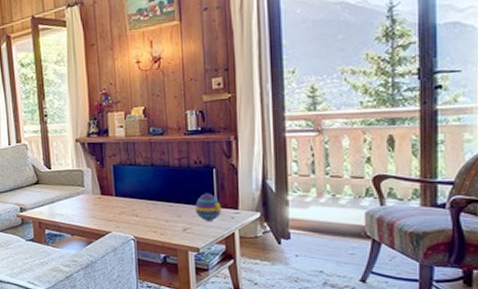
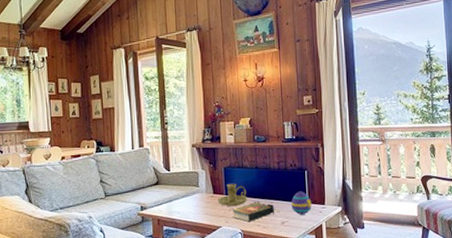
candle holder: none [106,183,141,209] -> present [217,183,247,206]
book: none [123,205,175,228] -> present [232,202,275,223]

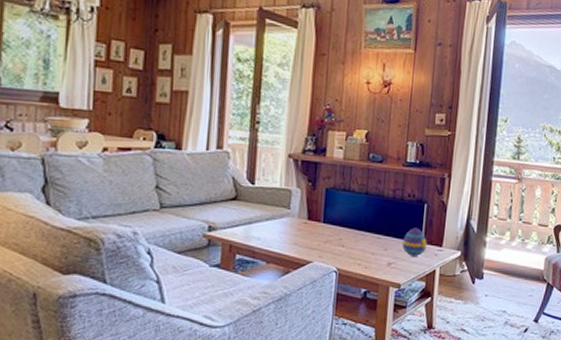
candle holder: present [217,183,247,206] -> none [312,209,351,237]
book: present [232,202,275,223] -> none [328,235,382,260]

